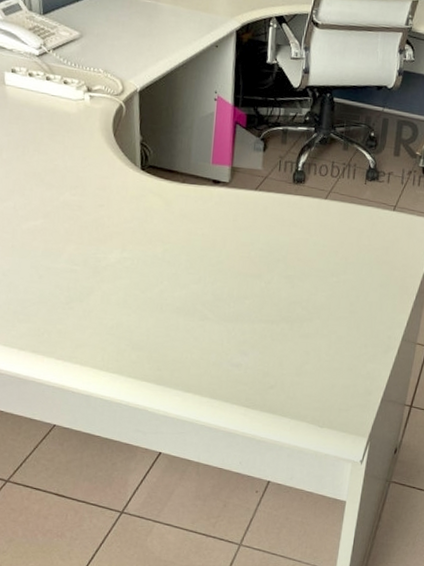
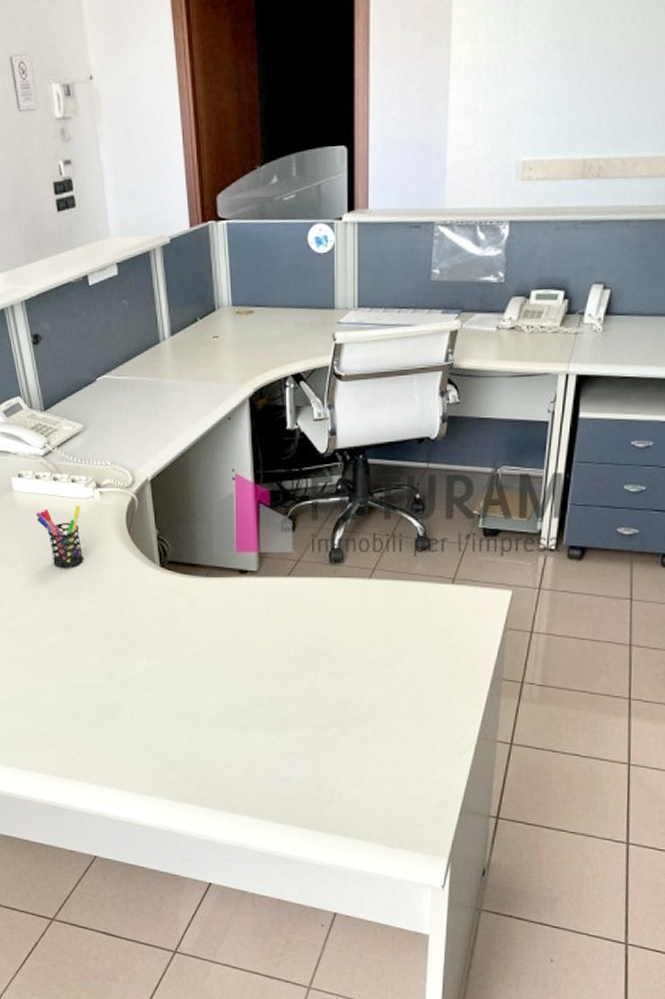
pen holder: none [26,105,70,162] -> present [36,505,84,569]

